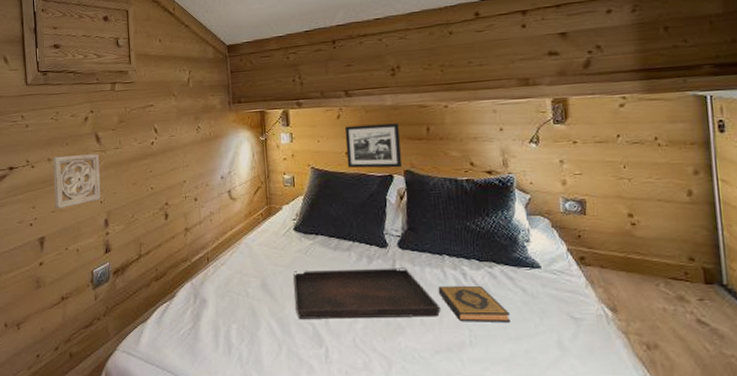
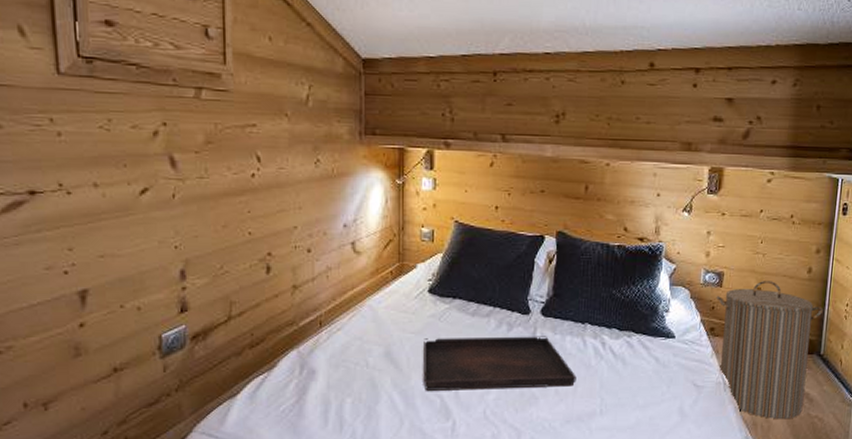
wall ornament: present [53,153,101,209] -> none [101,180,176,253]
picture frame: present [344,123,402,168] -> none [496,176,556,228]
hardback book: present [438,285,510,322] -> none [576,354,641,391]
laundry hamper: none [580,206,717,358] -> present [716,281,824,420]

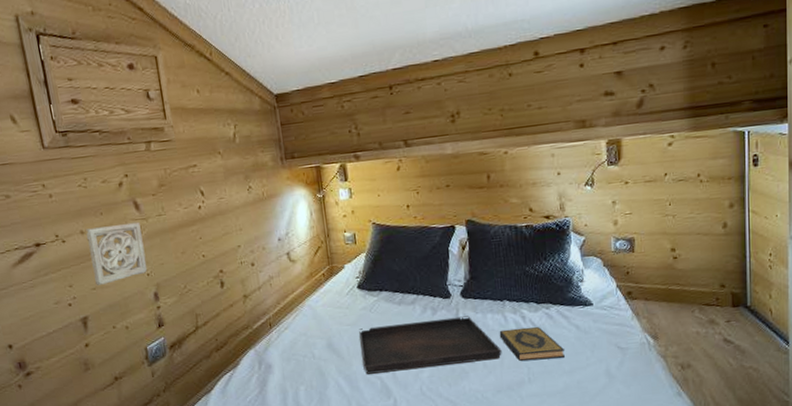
wall ornament: none [101,180,176,253] -> present [86,222,148,285]
hardback book: none [576,354,641,391] -> present [499,326,565,361]
laundry hamper: present [716,281,824,420] -> none [629,240,745,373]

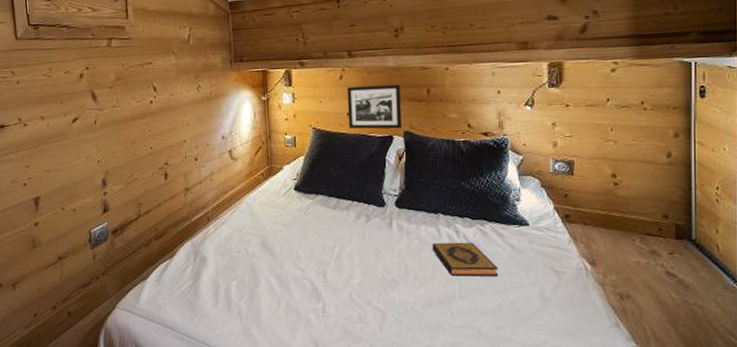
wall ornament: present [86,222,148,285] -> none [46,111,99,168]
serving tray: present [359,316,502,374] -> none [293,226,434,276]
picture frame: none [405,172,463,221] -> present [347,84,402,129]

